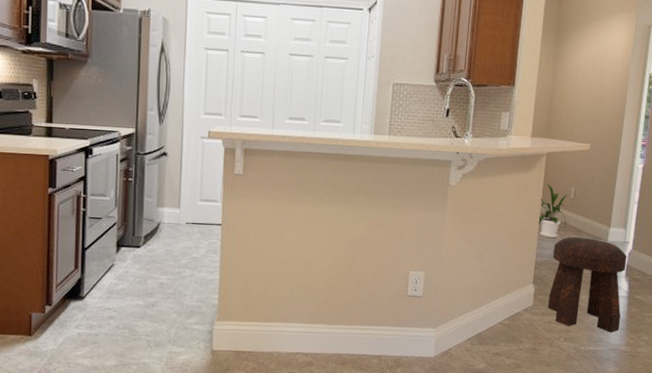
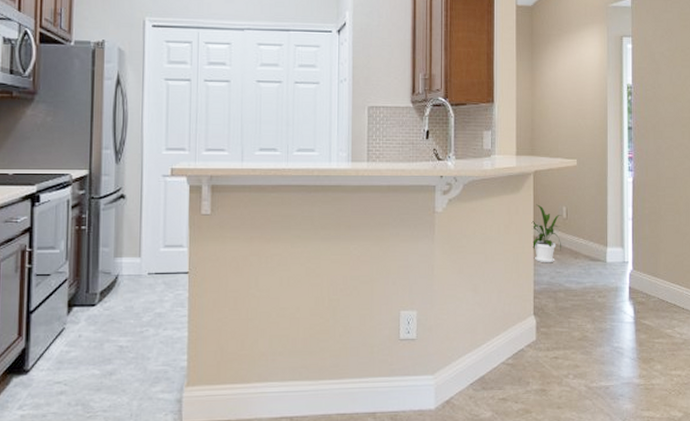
stool: present [548,236,628,332] -> none [551,259,630,364]

